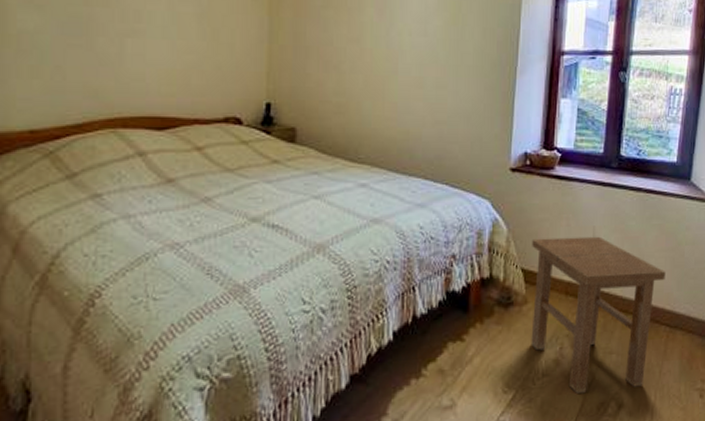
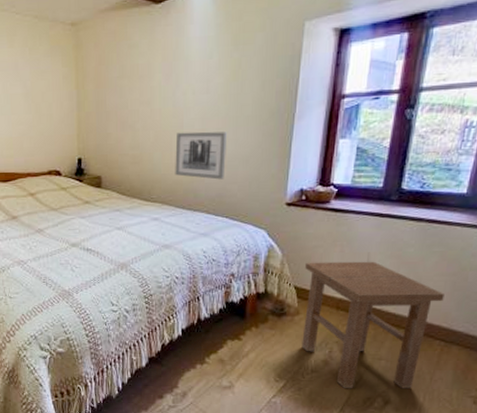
wall art: none [387,79,448,138] -> present [175,131,228,180]

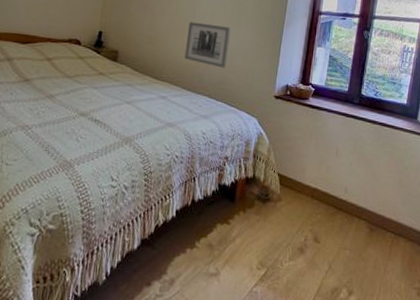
stool: present [301,261,445,389] -> none [281,151,393,279]

